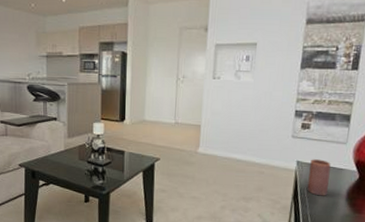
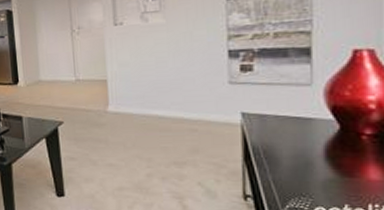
candle: present [307,159,331,196] -> none [261,108,294,156]

